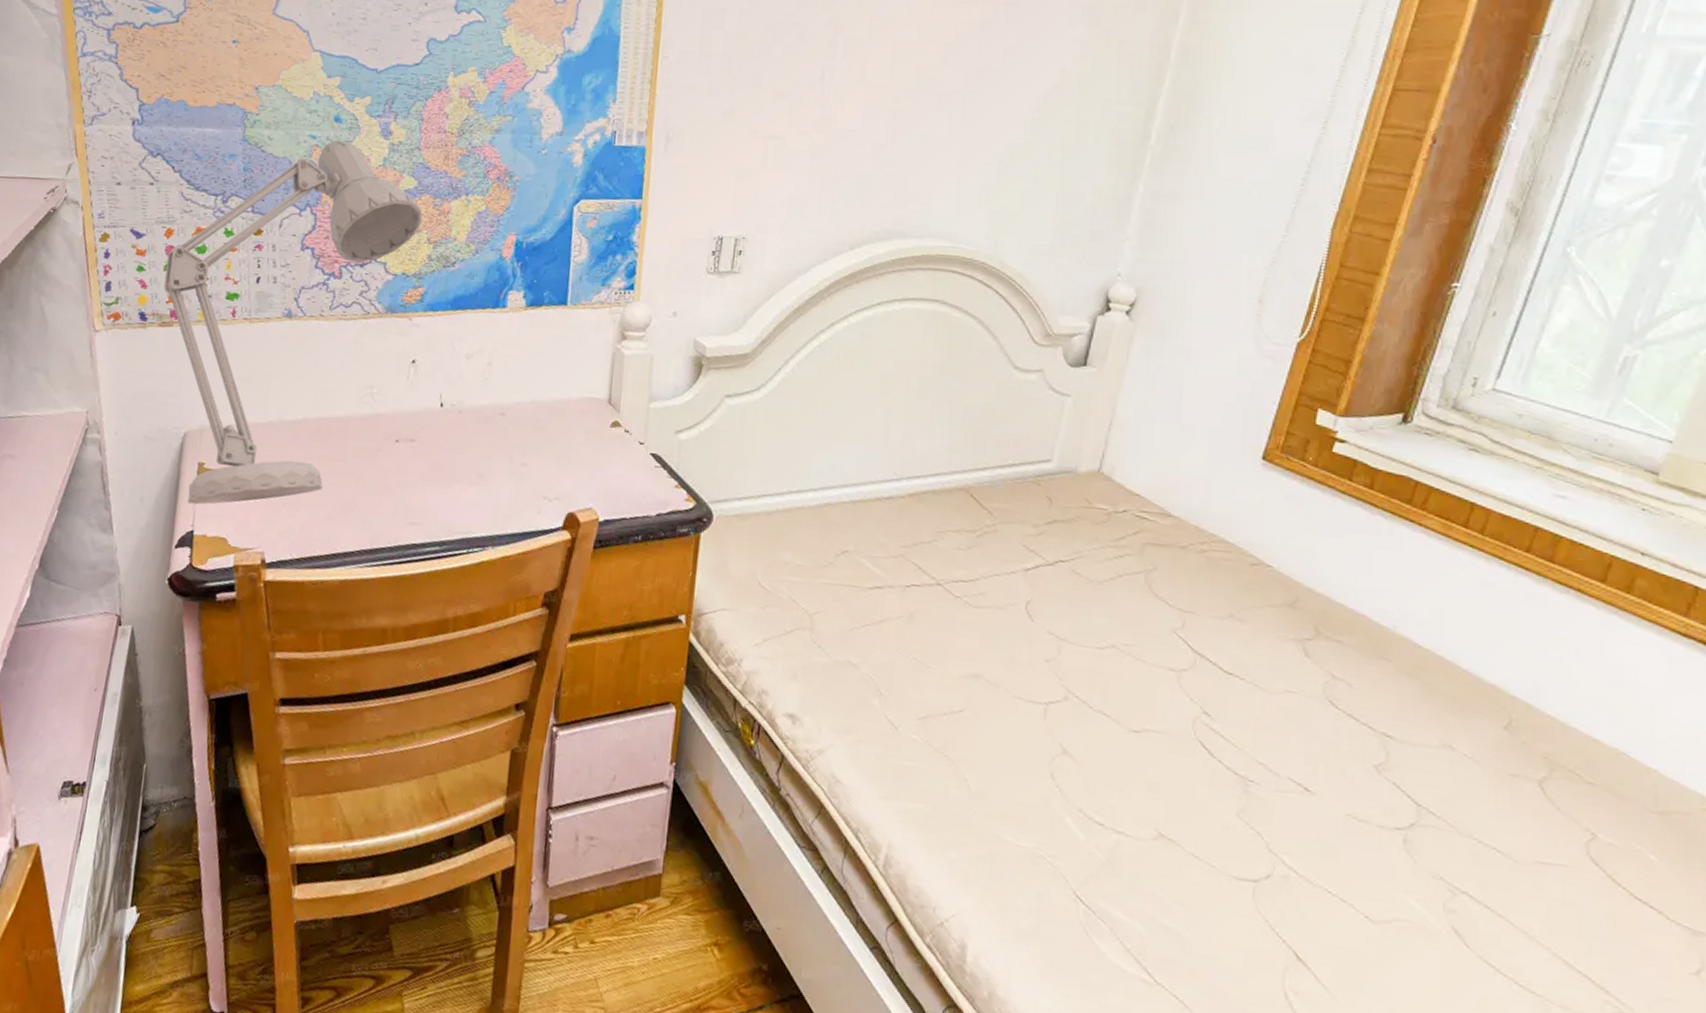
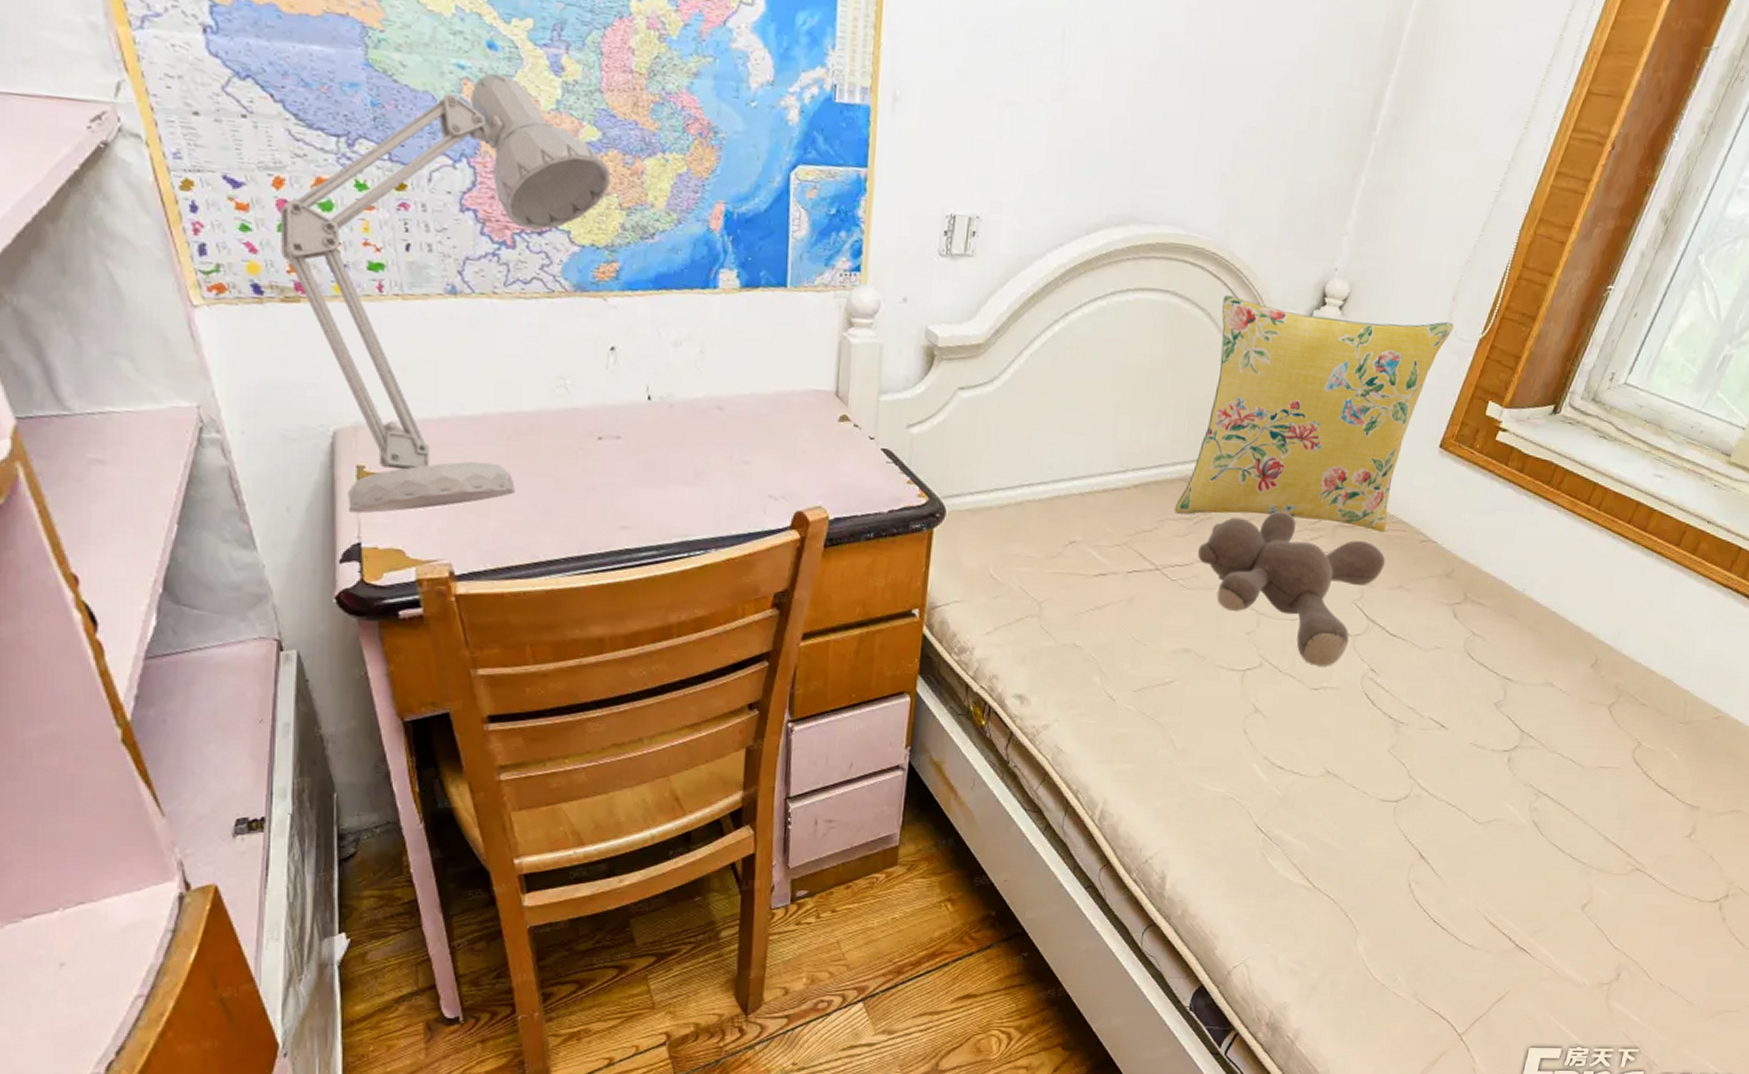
pillow: none [954,303,1263,553] -> present [1174,295,1454,533]
stuffed bear: none [984,525,1210,706] -> present [1198,510,1386,667]

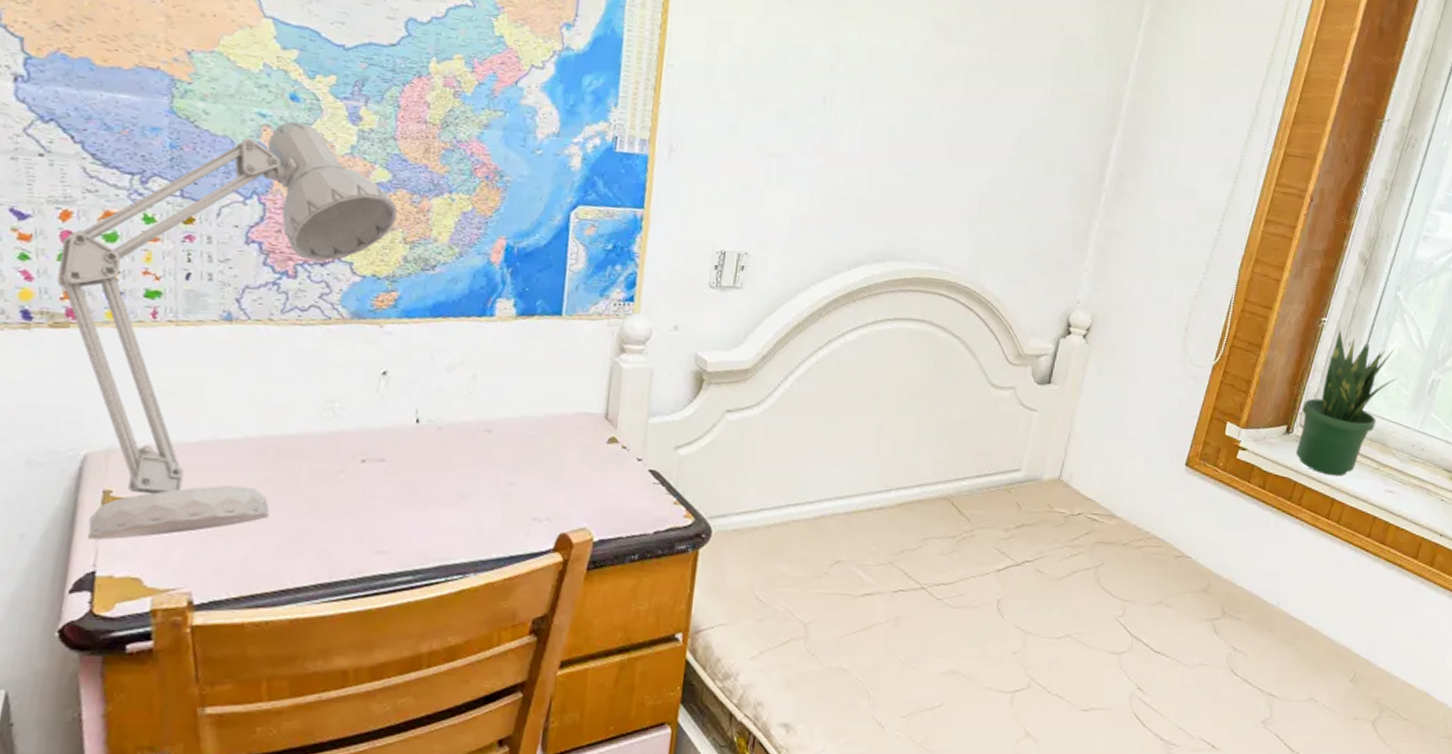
pillow: present [1174,295,1454,533] -> none [937,325,1188,549]
stuffed bear: present [1198,510,1386,667] -> none [962,528,1144,686]
planter: none [1560,299,1687,460] -> present [1295,330,1397,476]

